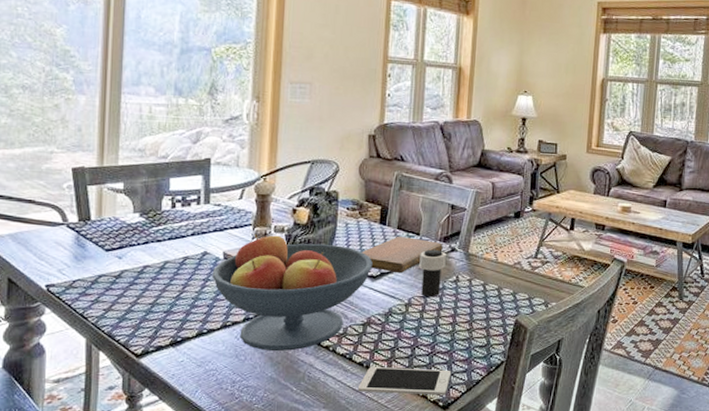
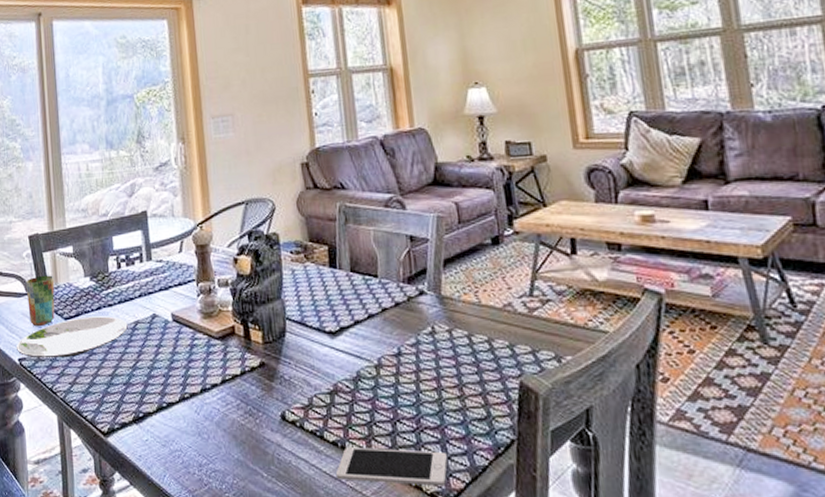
plate: none [45,249,176,287] -> present [16,316,128,359]
cup: none [63,207,98,256] -> present [25,275,55,327]
fruit bowl: present [212,234,373,352] -> none [163,290,329,428]
notebook: present [362,236,443,274] -> none [314,280,409,327]
cup: present [419,249,446,297] -> none [382,294,416,354]

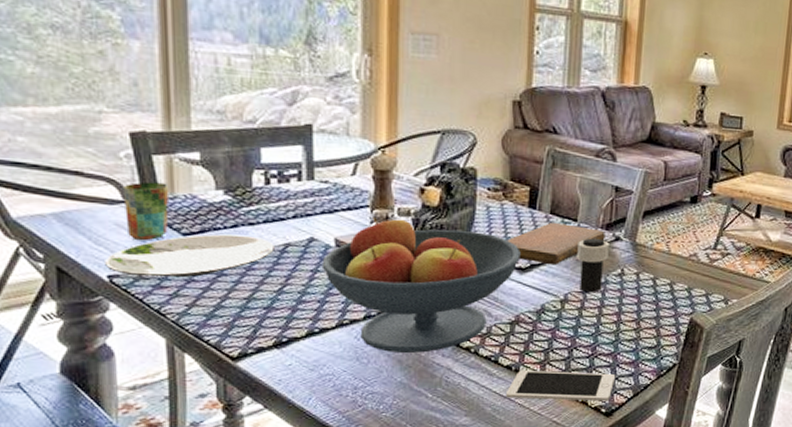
fruit bowl: none [163,290,329,428] -> present [321,218,521,354]
notebook: none [314,280,409,327] -> present [507,222,605,265]
cup: none [382,294,416,354] -> present [577,238,609,292]

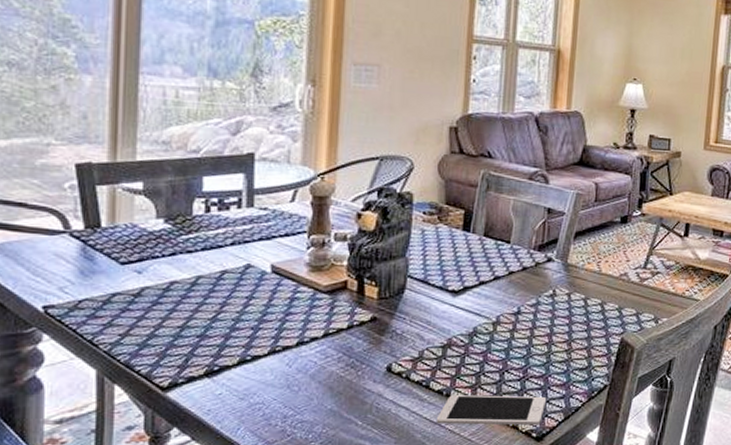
plate: present [105,234,275,278] -> none [41,262,211,307]
cup: present [122,181,170,241] -> none [64,212,111,271]
fruit bowl: present [321,218,521,354] -> none [257,243,454,380]
notebook: present [507,222,605,265] -> none [441,244,538,288]
cup: present [577,238,609,292] -> none [509,259,541,313]

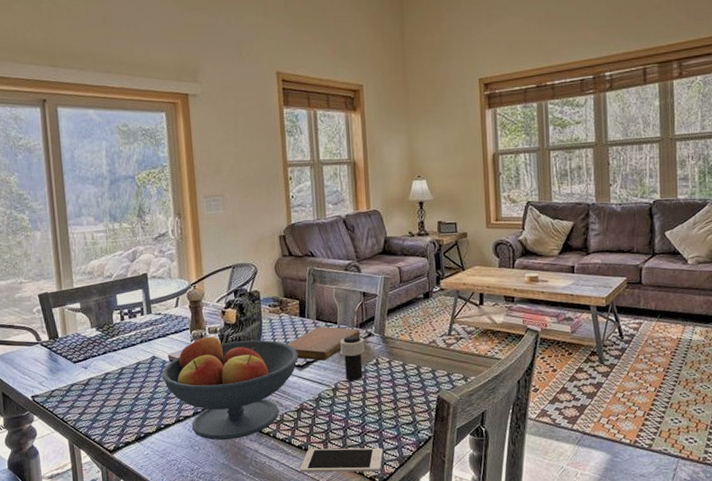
fruit bowl: none [257,243,454,380] -> present [161,336,298,441]
notebook: none [441,244,538,288] -> present [287,326,360,361]
cup: none [509,259,541,313] -> present [340,336,365,380]

